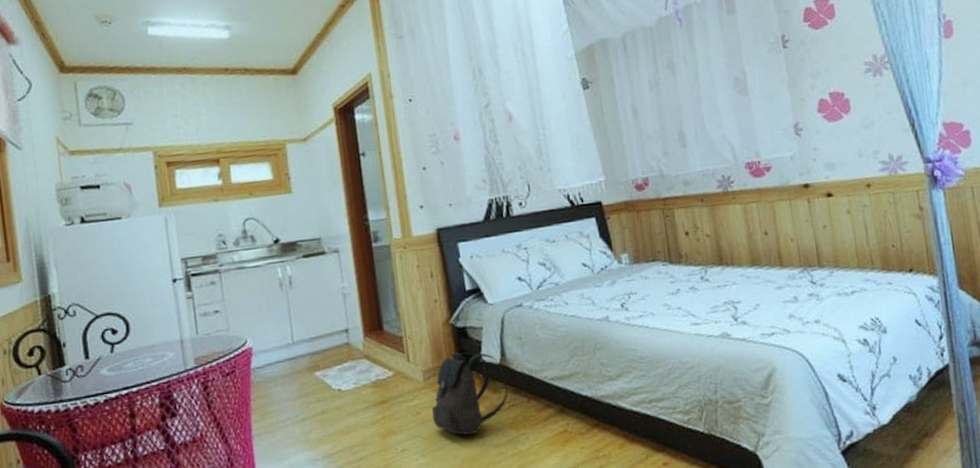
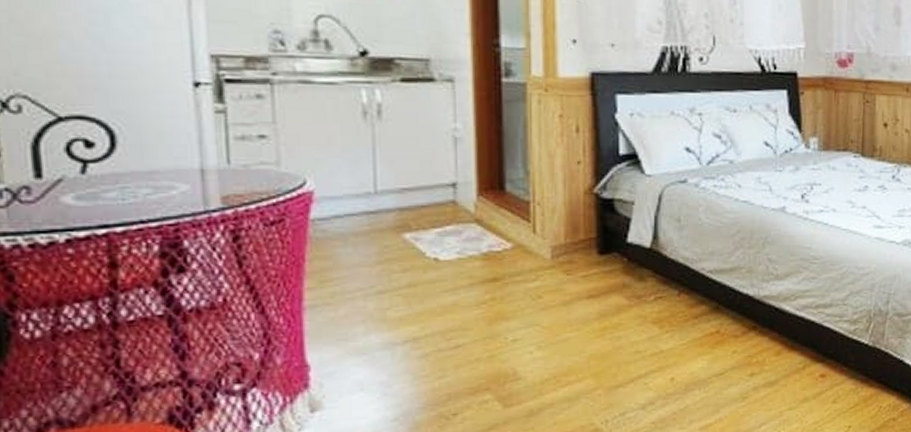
backpack: present [432,351,508,436] -> none [557,228,656,328]

